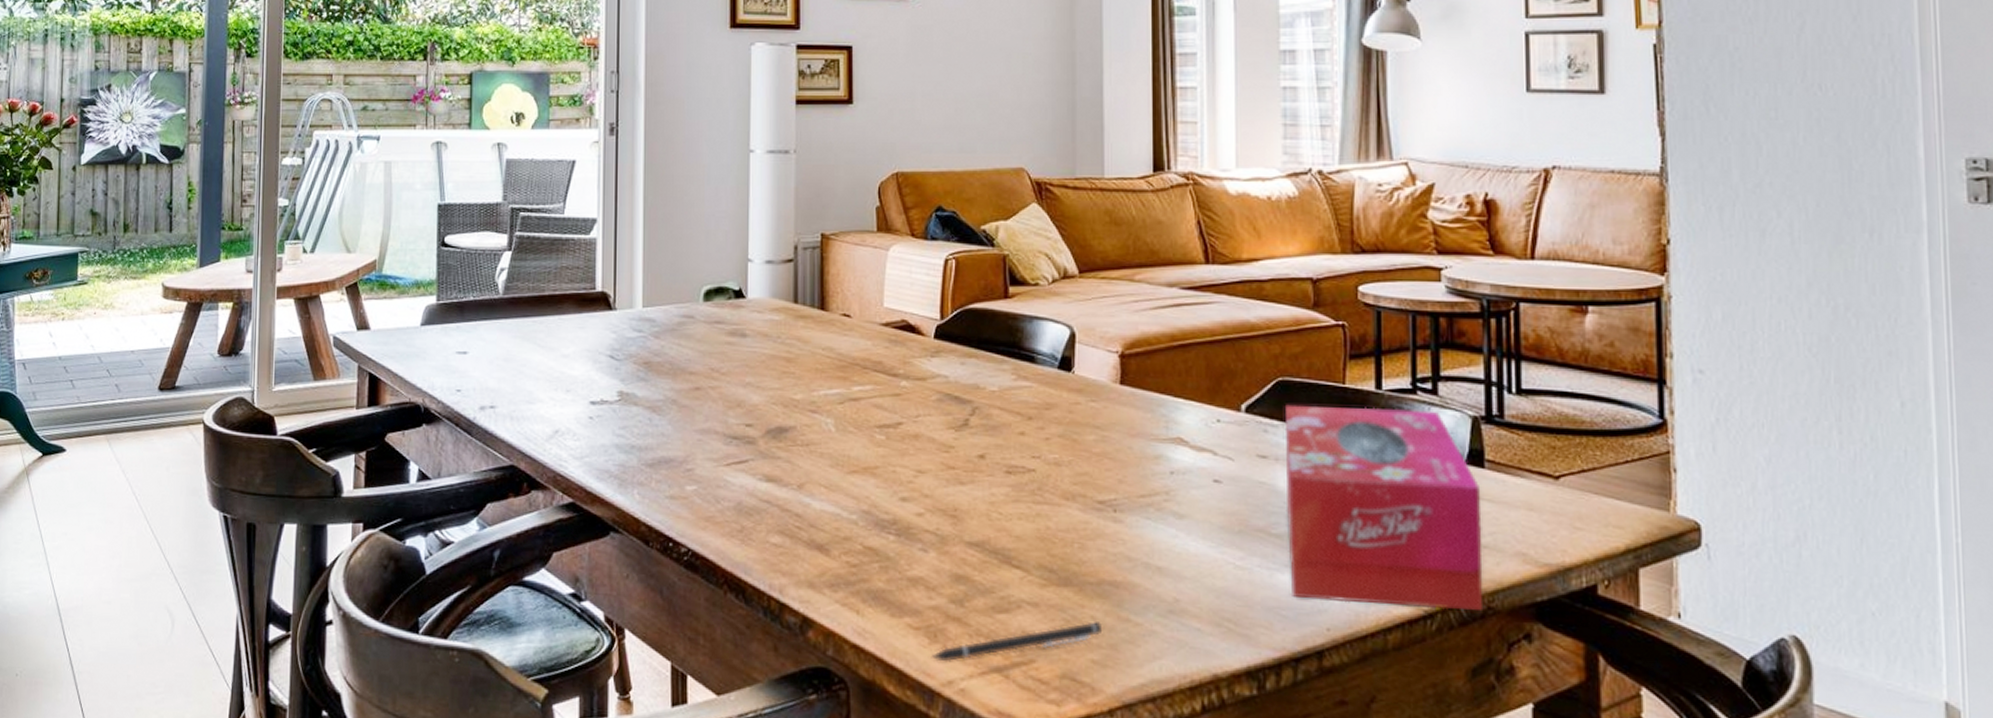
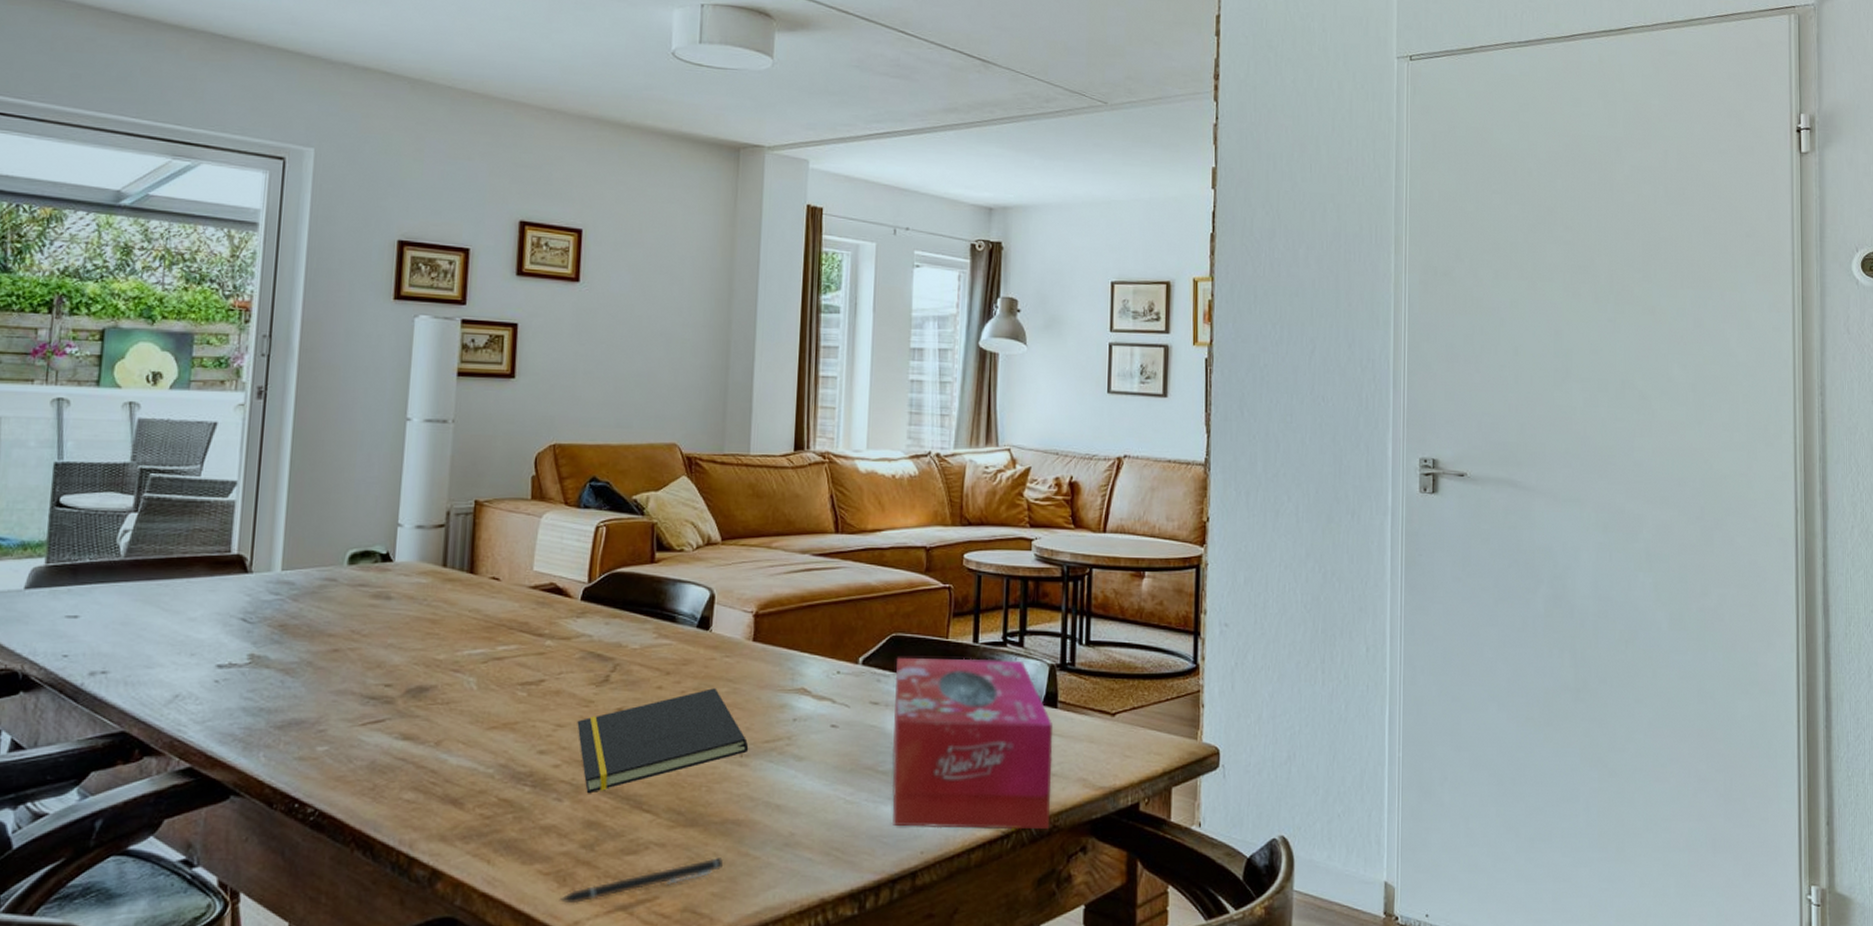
notepad: none [938,435,1123,546] -> present [577,688,749,794]

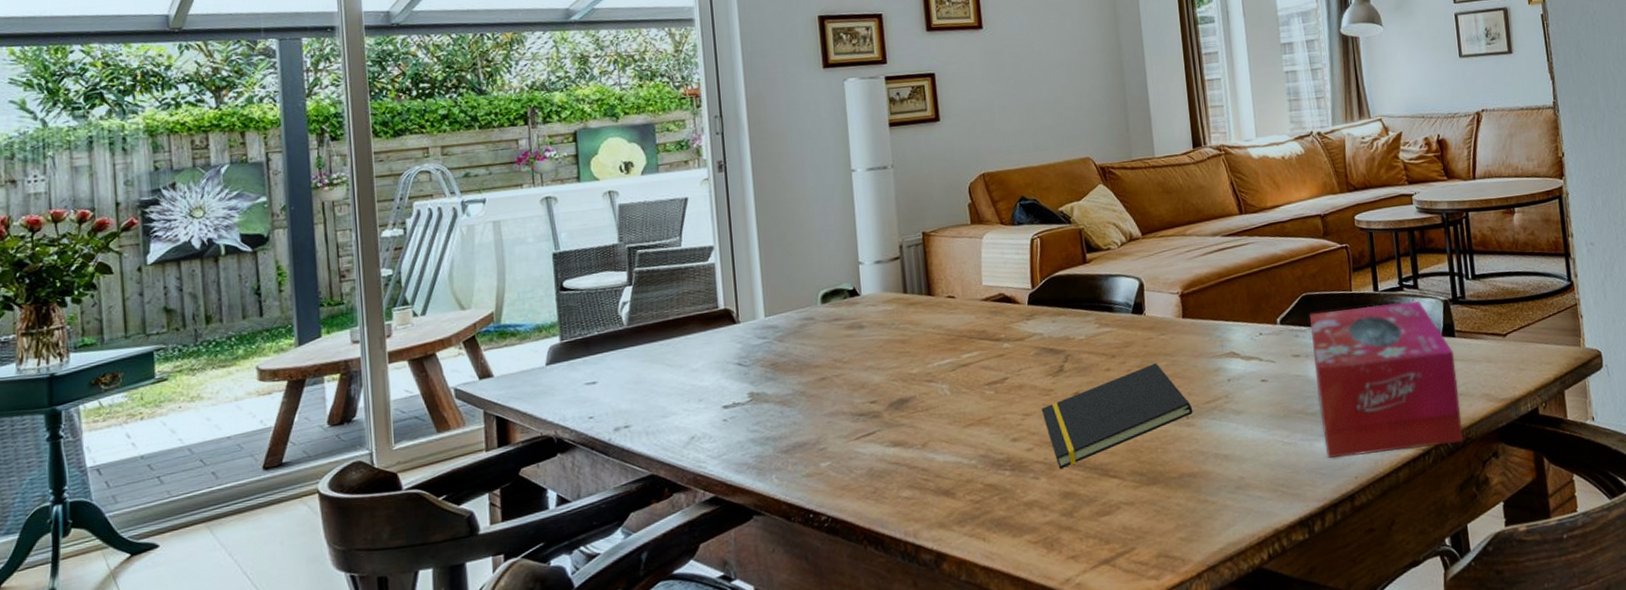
pen: present [558,858,724,904] -> none [1049,507,1187,565]

